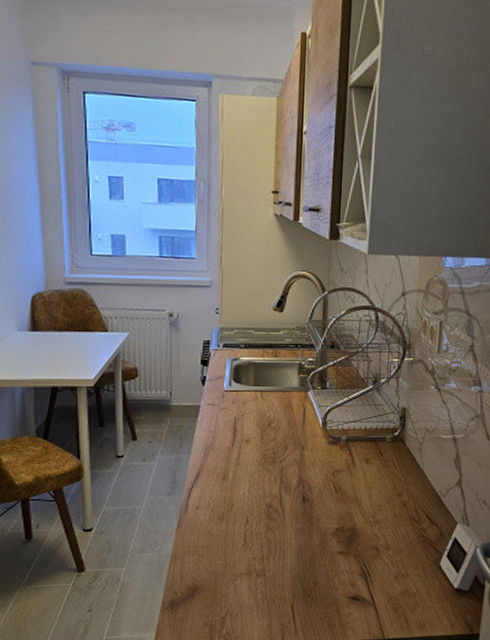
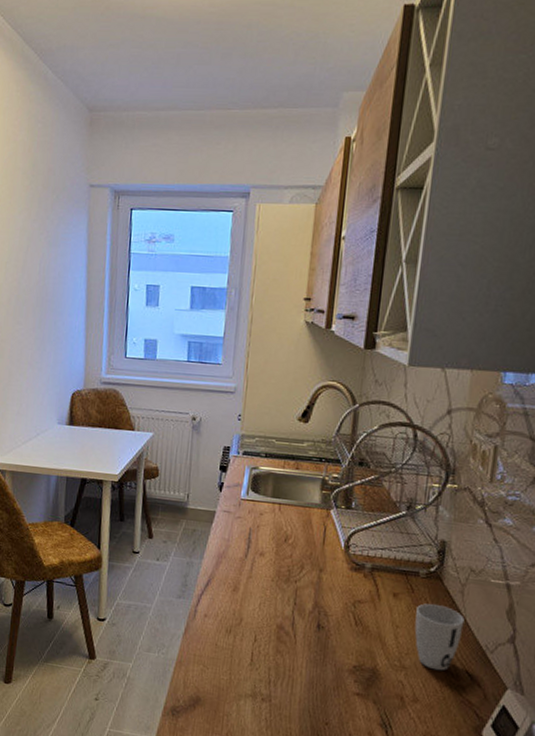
cup: none [384,464,423,520] -> present [414,603,465,671]

